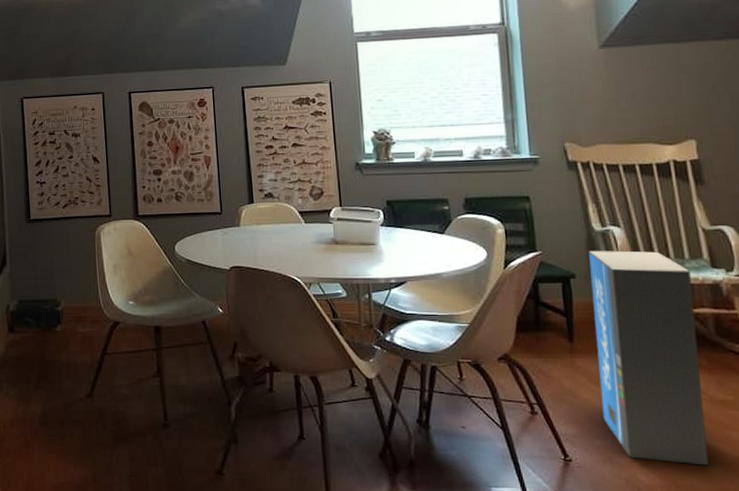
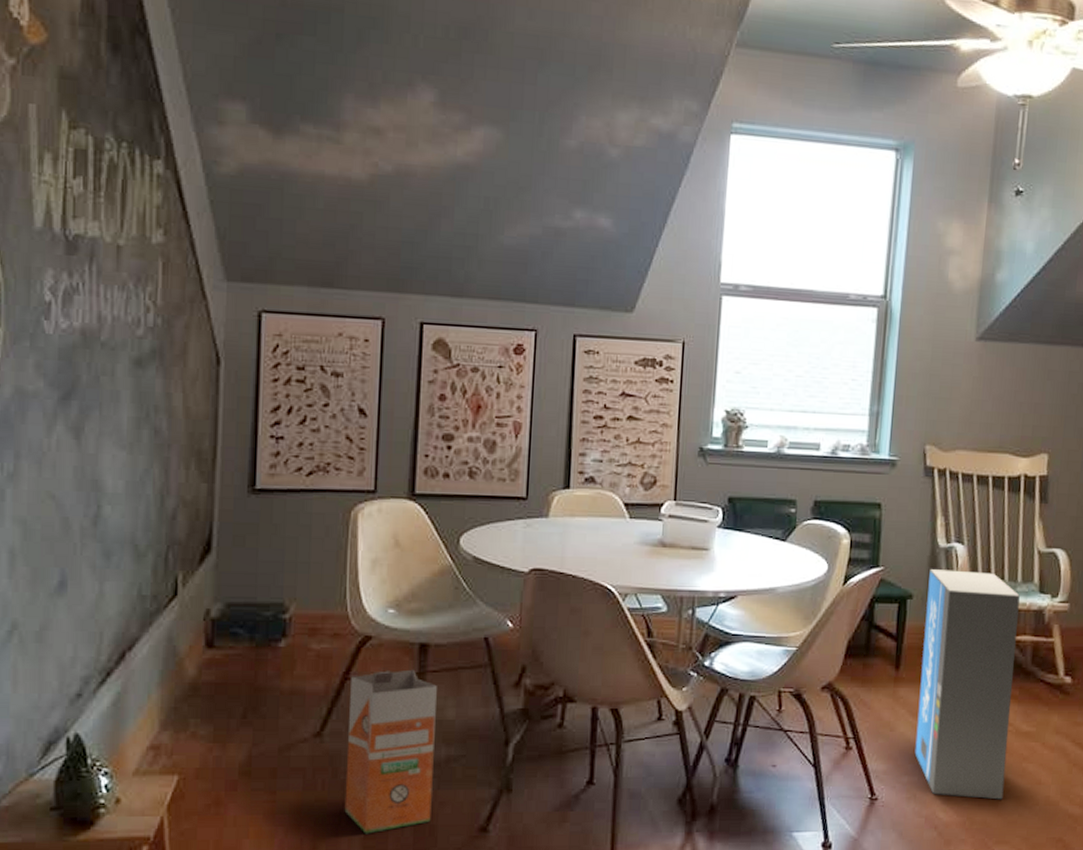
waste bin: none [108,345,178,473] -> present [344,667,437,834]

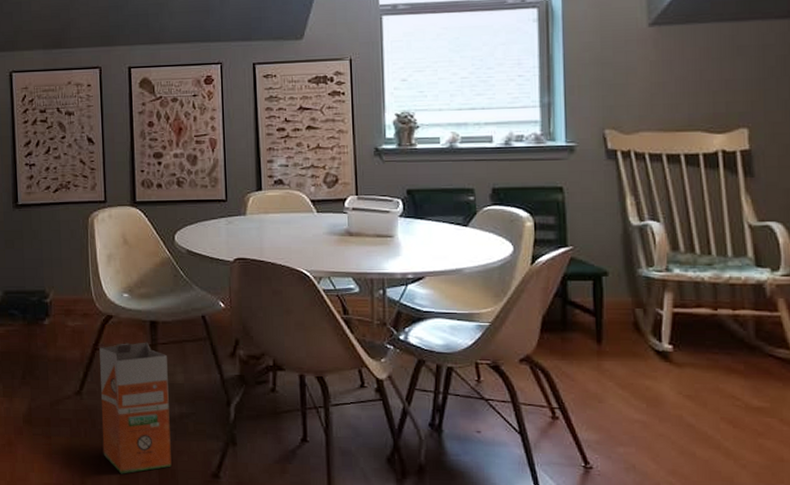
air purifier: present [914,568,1020,800] -> none [624,246,738,475]

